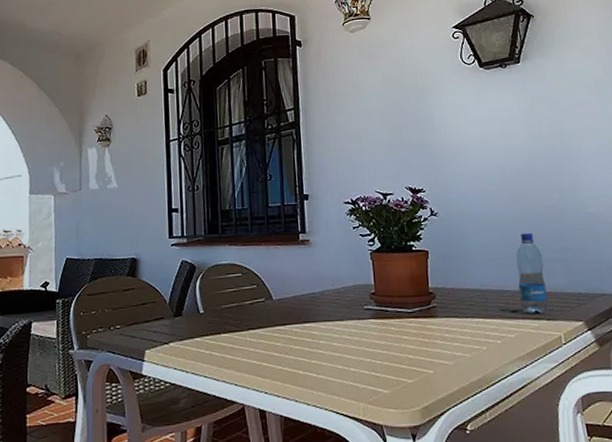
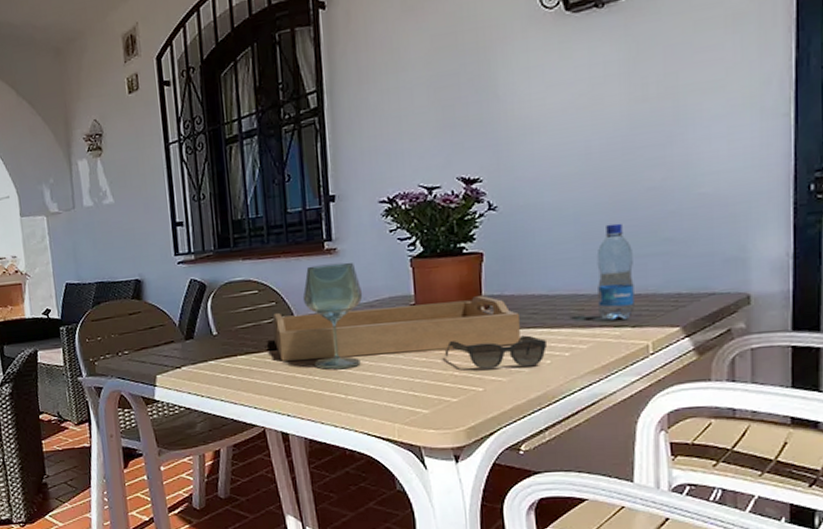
serving tray: none [254,288,461,340] -> present [272,295,520,361]
wine glass: none [280,253,332,349] -> present [302,262,363,369]
sunglasses: none [400,324,483,354] -> present [444,335,547,370]

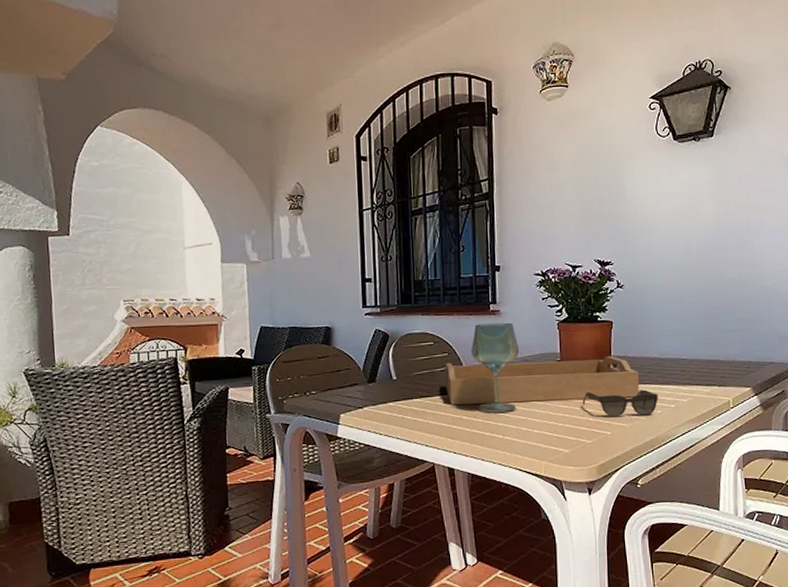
bottle: present [596,223,635,320] -> none [694,305,720,381]

